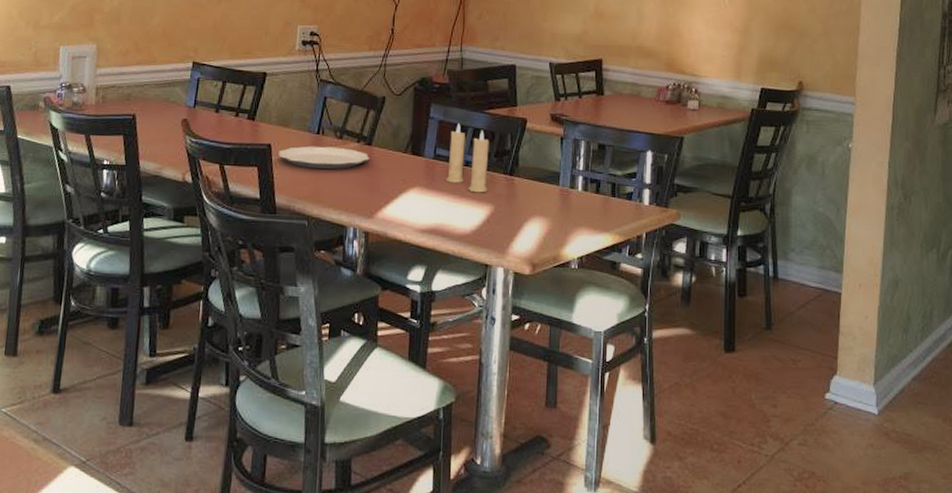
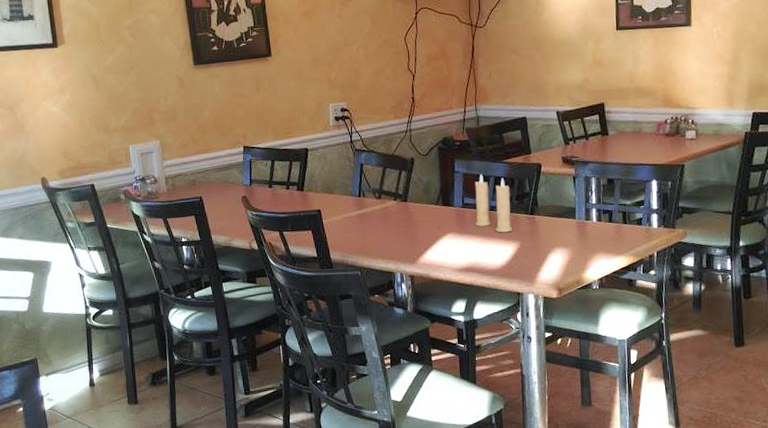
plate: present [278,146,370,170] -> none [327,206,407,227]

